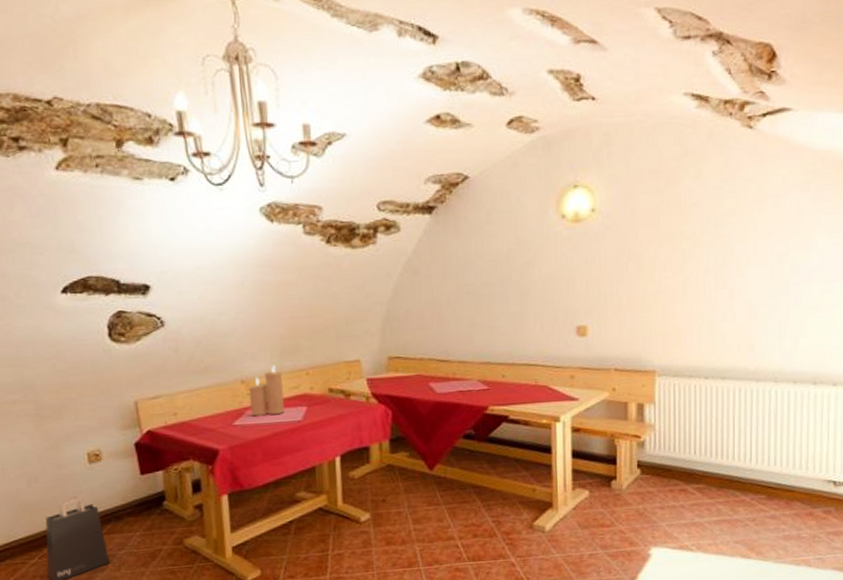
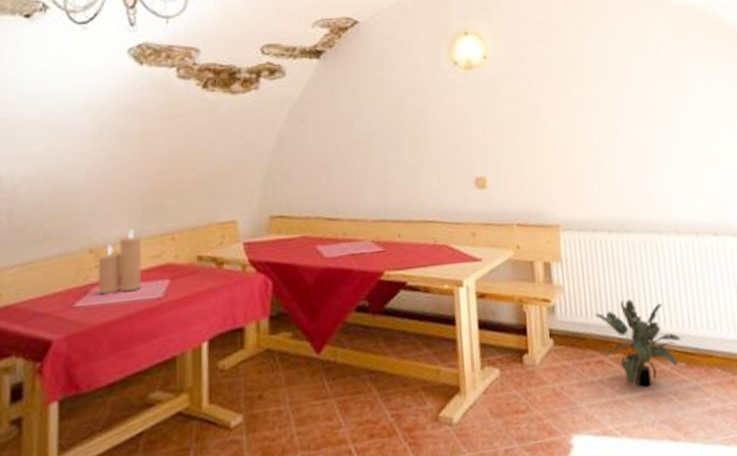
potted plant: none [683,439,765,513] -> present [595,299,681,388]

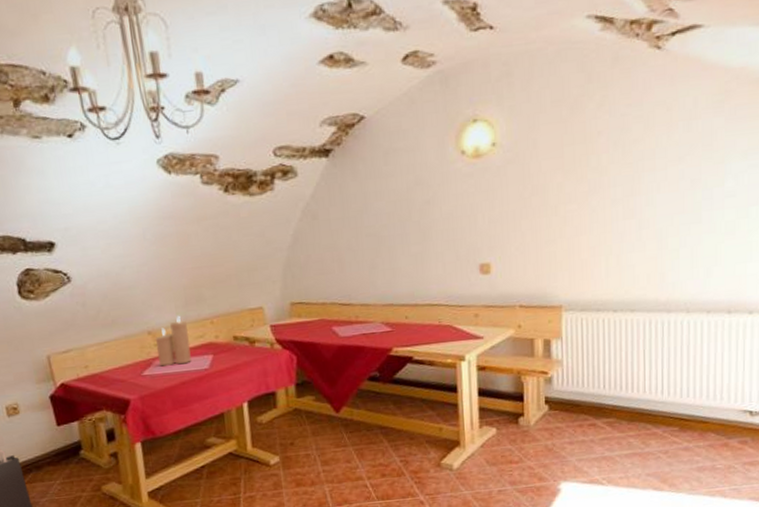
potted plant: present [595,299,681,388] -> none [591,372,677,447]

